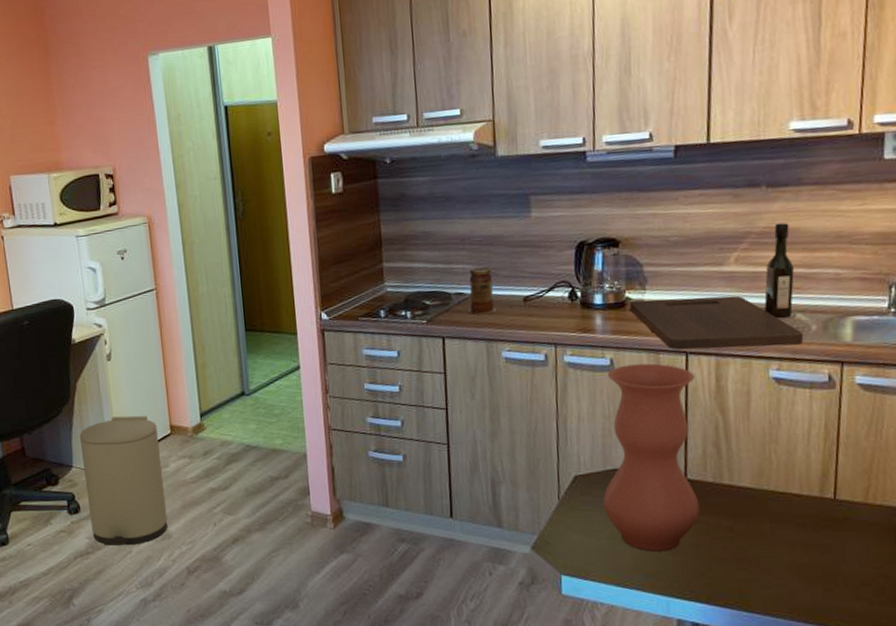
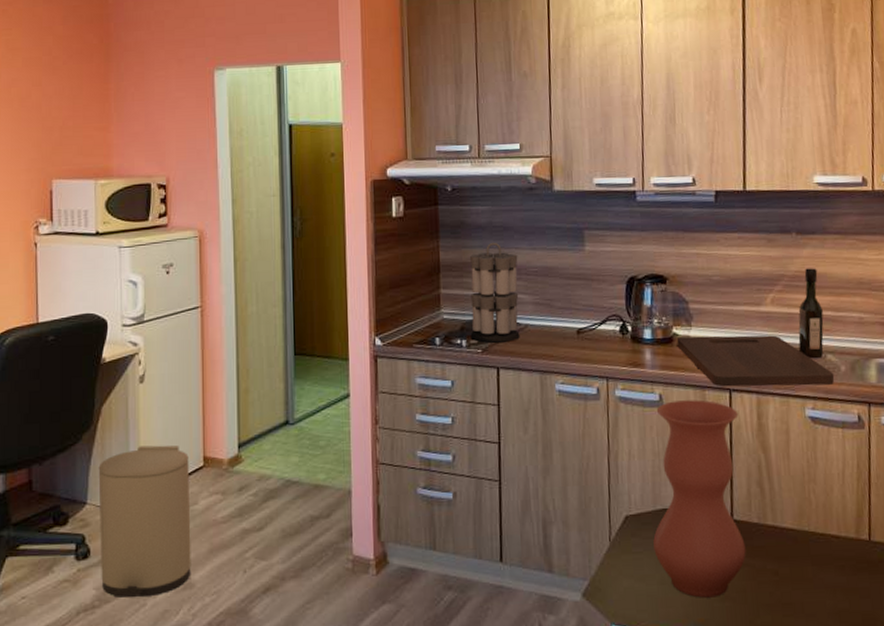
spice rack: none [412,213,465,314] -> present [470,242,520,343]
canister: present [468,266,497,315] -> none [523,297,551,346]

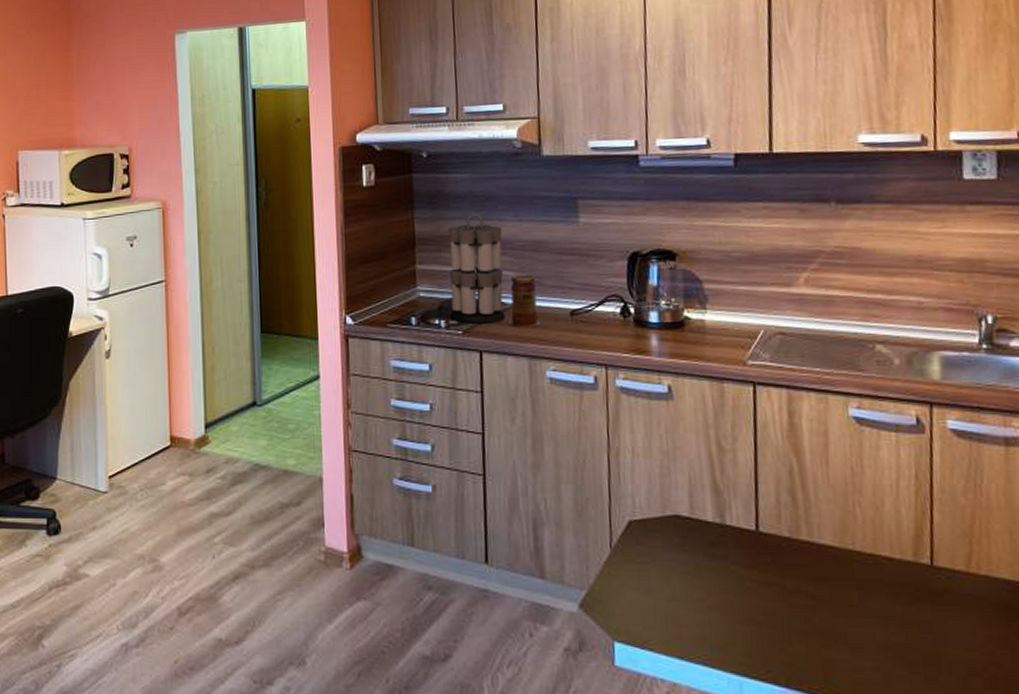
pedal bin: present [98,445,191,598] -> none [67,422,160,577]
canister: none [523,297,551,346] -> present [509,274,541,328]
vase: present [653,400,746,598] -> none [662,393,775,619]
cutting board: present [676,335,835,387] -> none [688,320,886,381]
bottle: present [798,268,824,358] -> none [839,243,872,348]

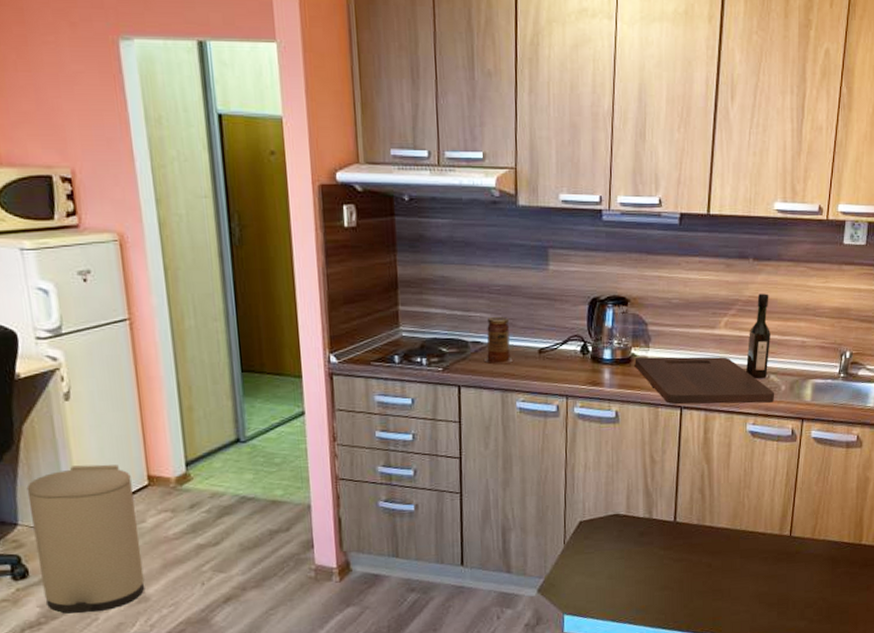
pedal bin: none [67,422,160,577] -> present [26,464,145,614]
spice rack: present [448,213,505,324] -> none [430,258,482,361]
cutting board: none [688,320,886,381] -> present [634,356,775,405]
bottle: none [839,243,872,348] -> present [746,293,770,378]

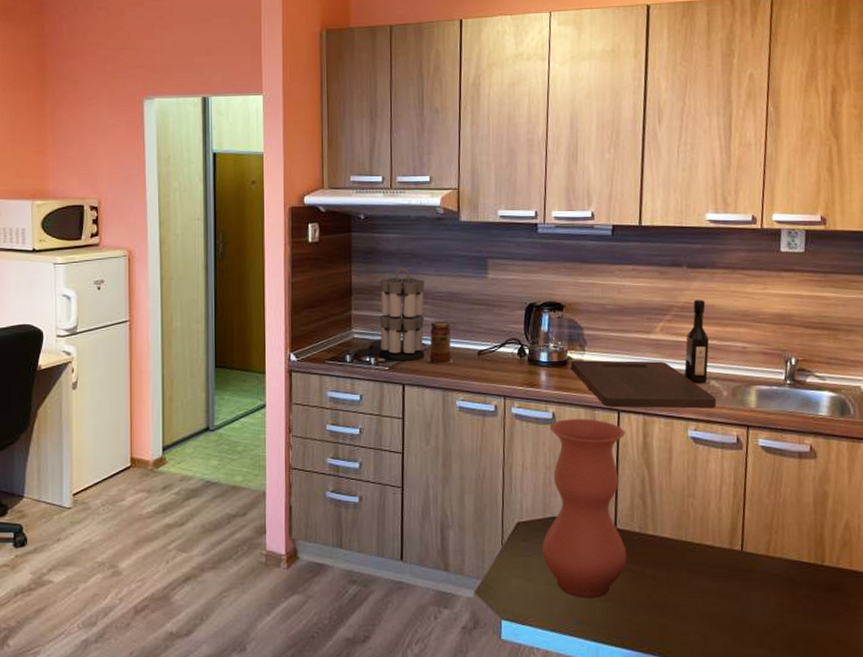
pedal bin: present [26,464,145,614] -> none [34,446,119,583]
spice rack: none [430,258,482,361] -> present [378,268,425,361]
vase: none [604,416,687,589] -> present [542,419,627,598]

